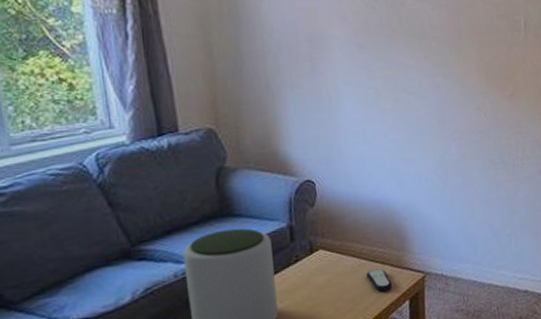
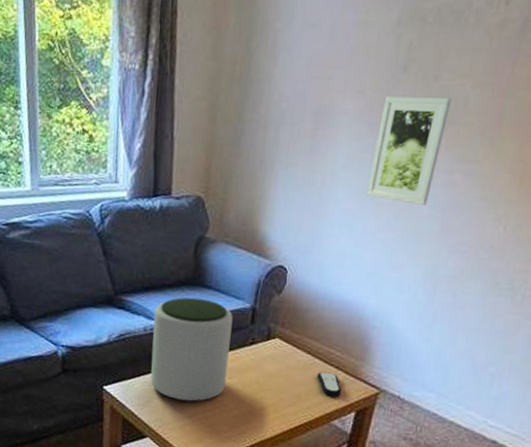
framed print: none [365,18,422,107] -> present [367,96,452,205]

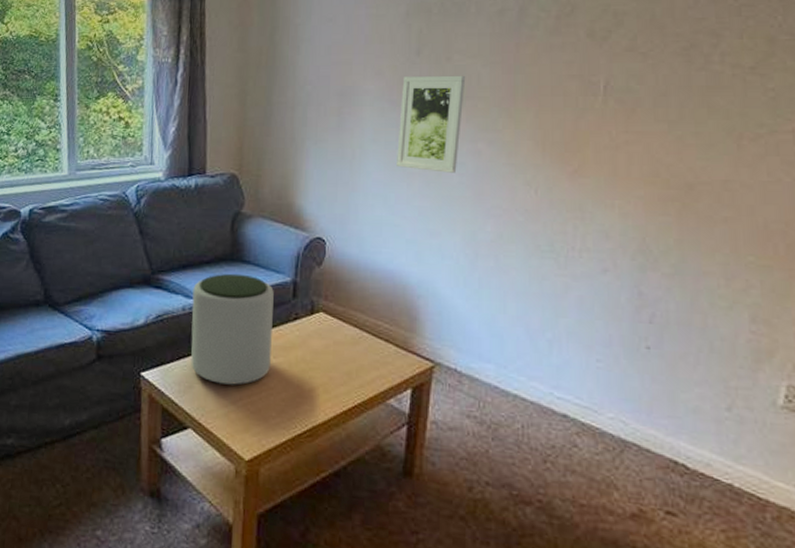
remote control: present [317,371,342,397] -> none [366,345,395,372]

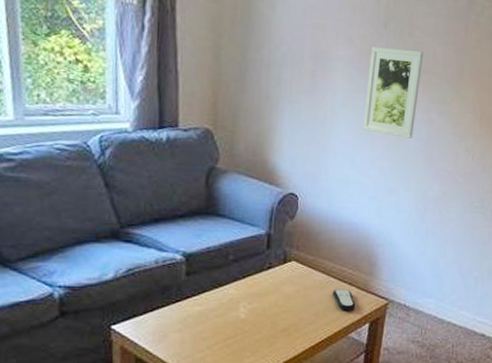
plant pot: present [191,273,274,385] -> none [165,226,249,331]
remote control: none [366,345,395,372] -> present [332,288,356,310]

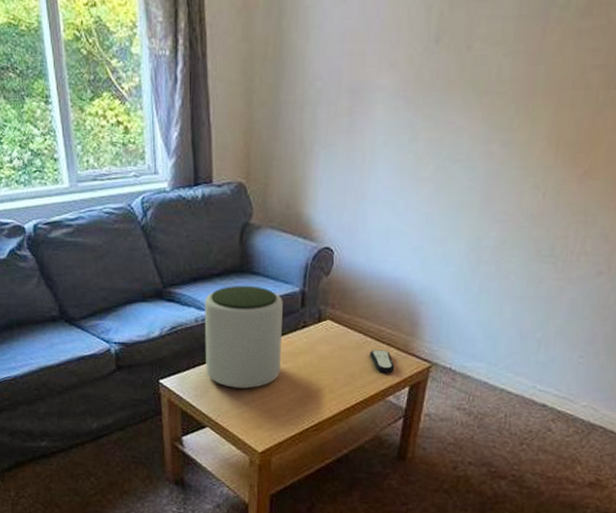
plant pot: none [165,226,249,331] -> present [204,285,283,389]
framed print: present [363,47,424,139] -> none [407,67,486,177]

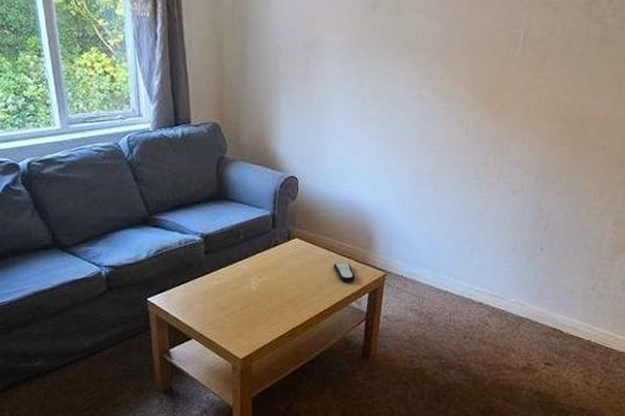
plant pot: present [204,285,283,389] -> none [187,210,256,302]

